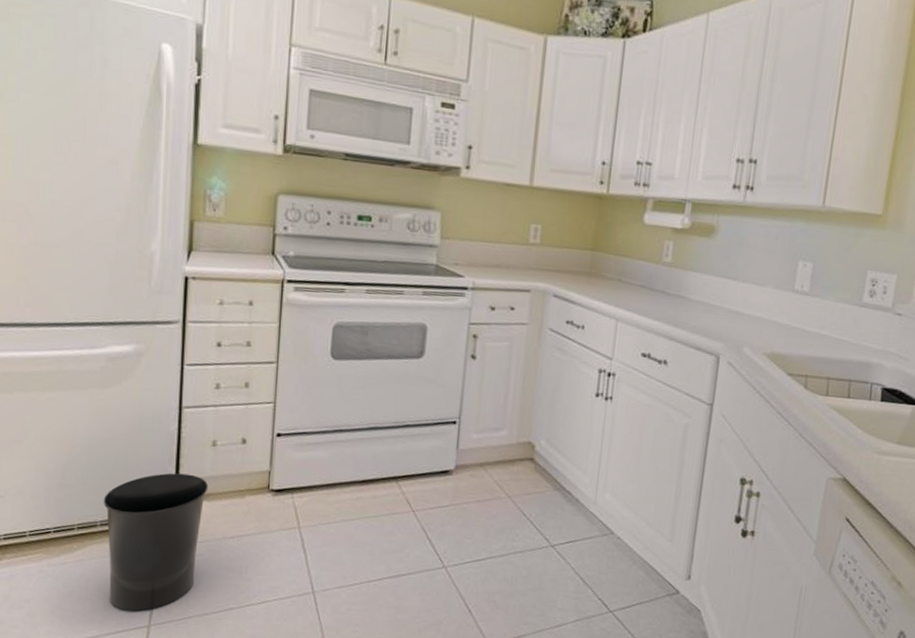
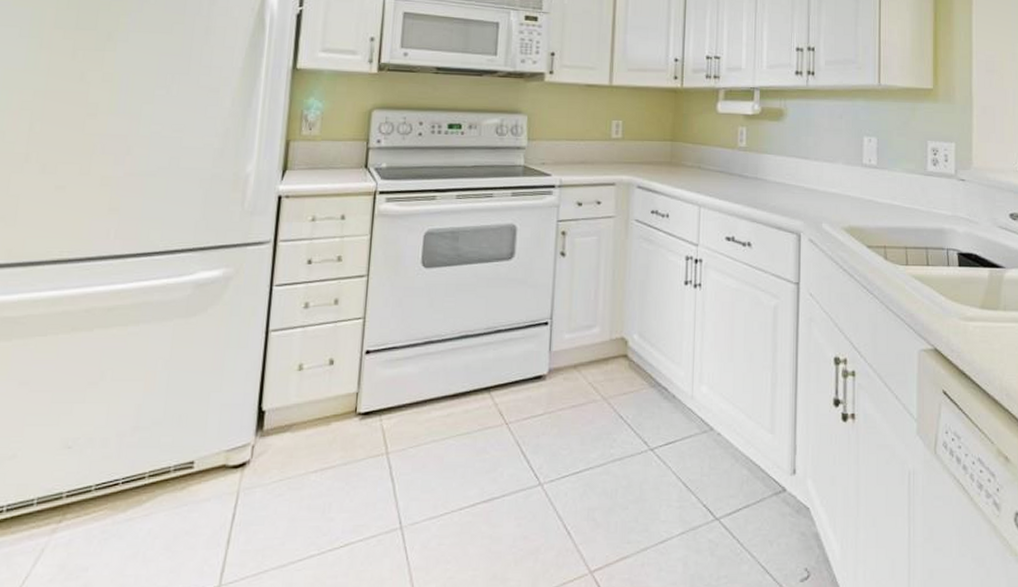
waste bin: present [103,473,209,611] -> none [176,404,293,570]

